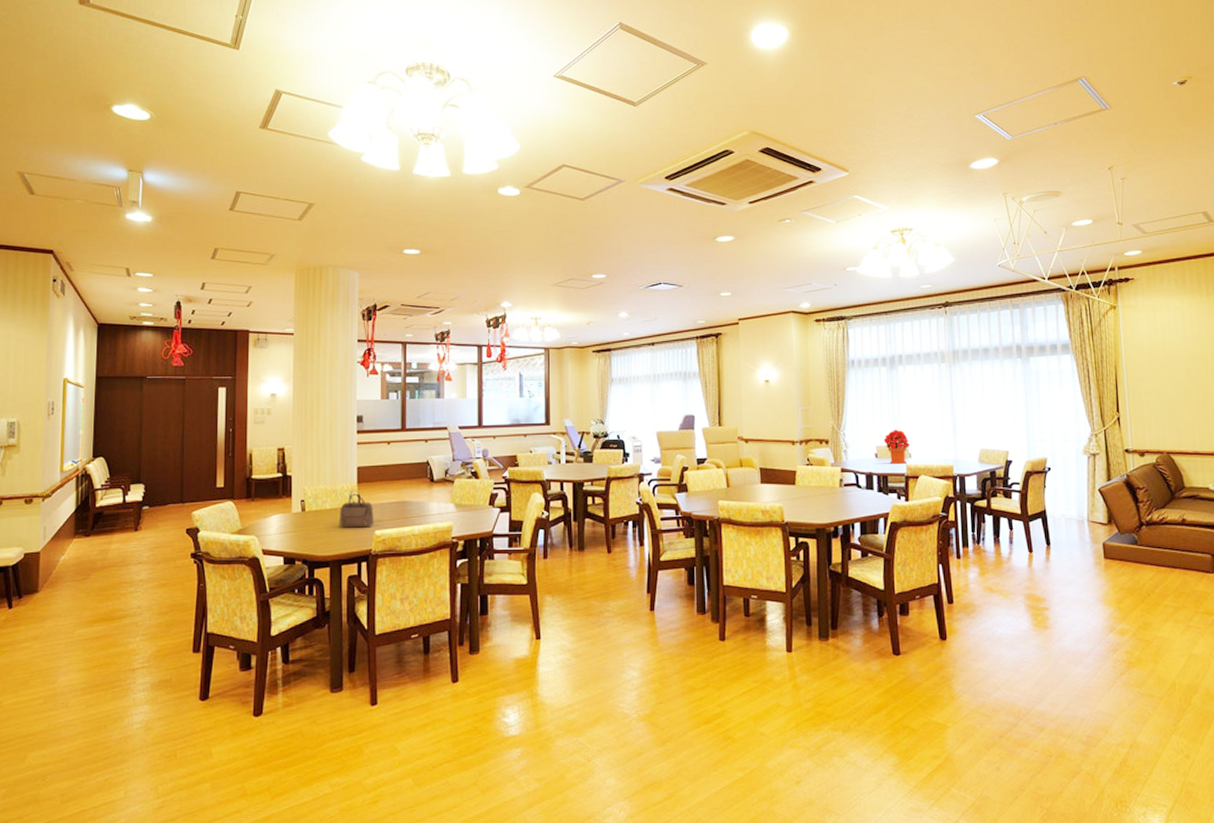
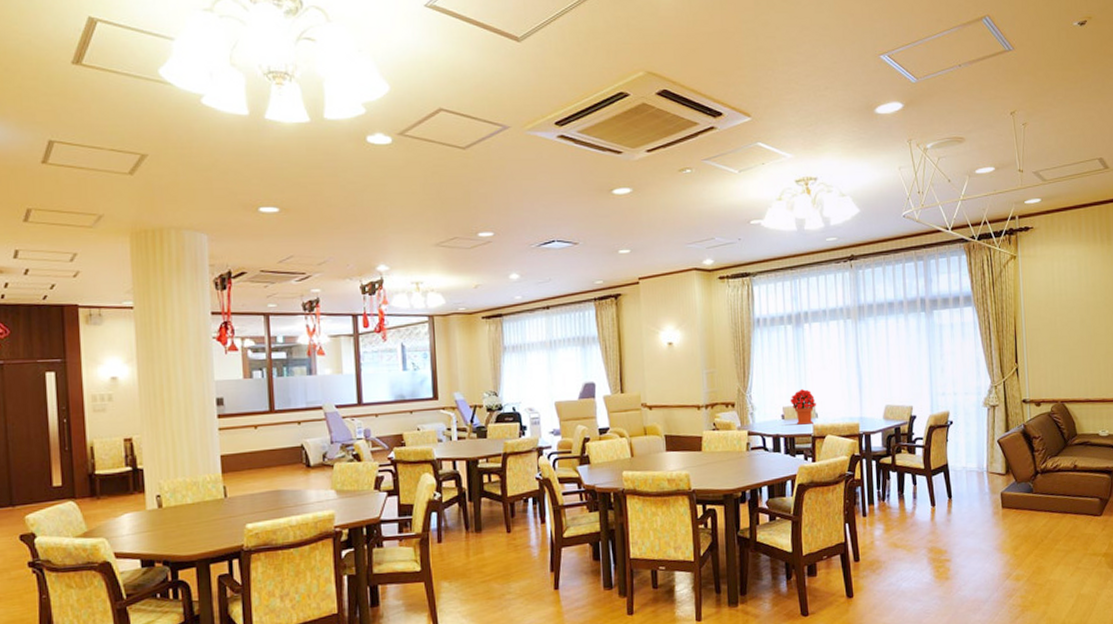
handbag: present [338,489,374,528] -> none [203,480,245,524]

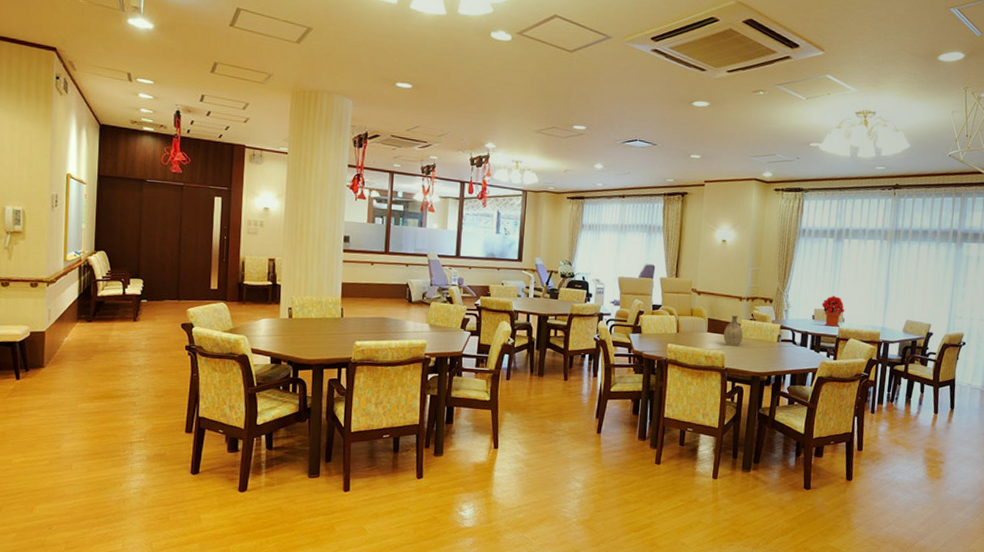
vase: none [685,427,708,464] -> present [723,315,743,346]

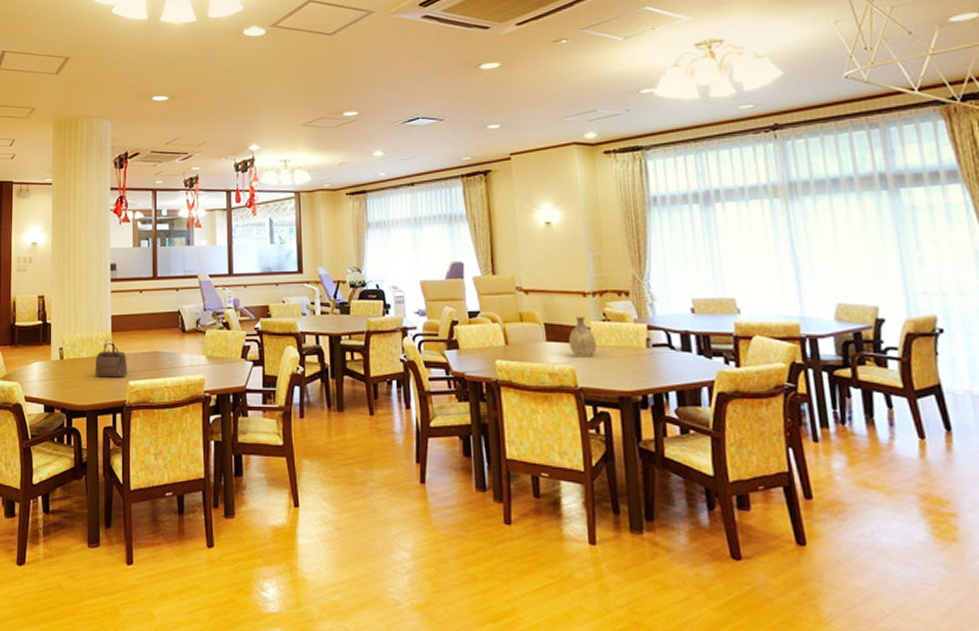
handbag: none [322,302,355,338] -> present [94,338,128,378]
bouquet: present [821,295,845,327] -> none [701,278,737,321]

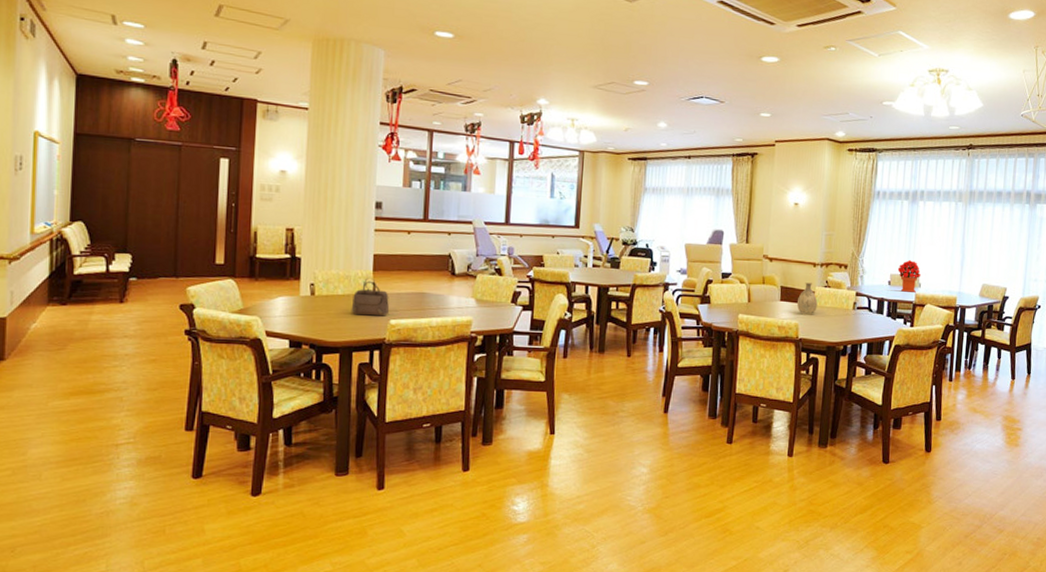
bouquet: none [701,278,737,321] -> present [897,259,921,292]

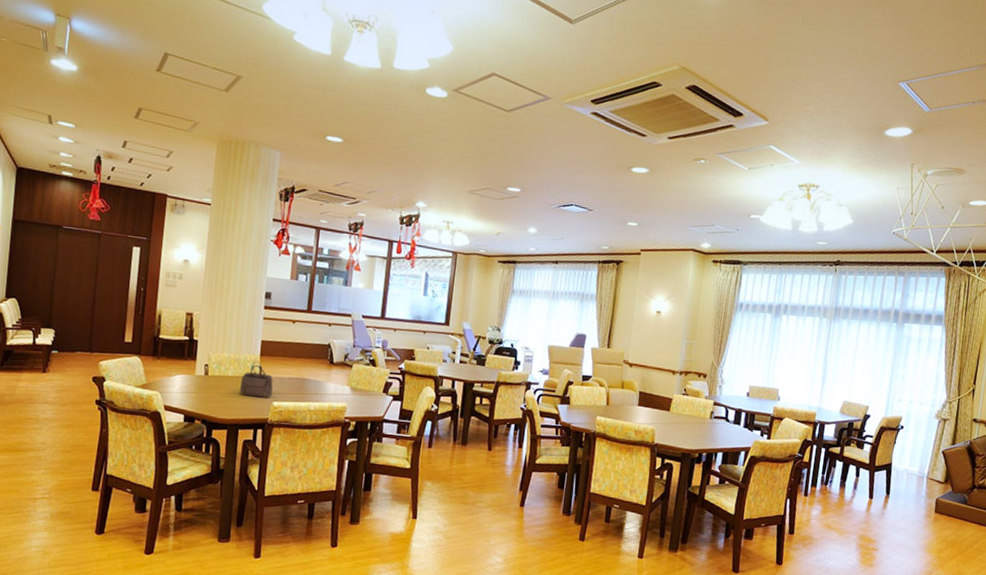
vase: present [797,282,818,315] -> none [654,389,675,422]
bouquet: present [897,259,921,292] -> none [757,372,780,405]

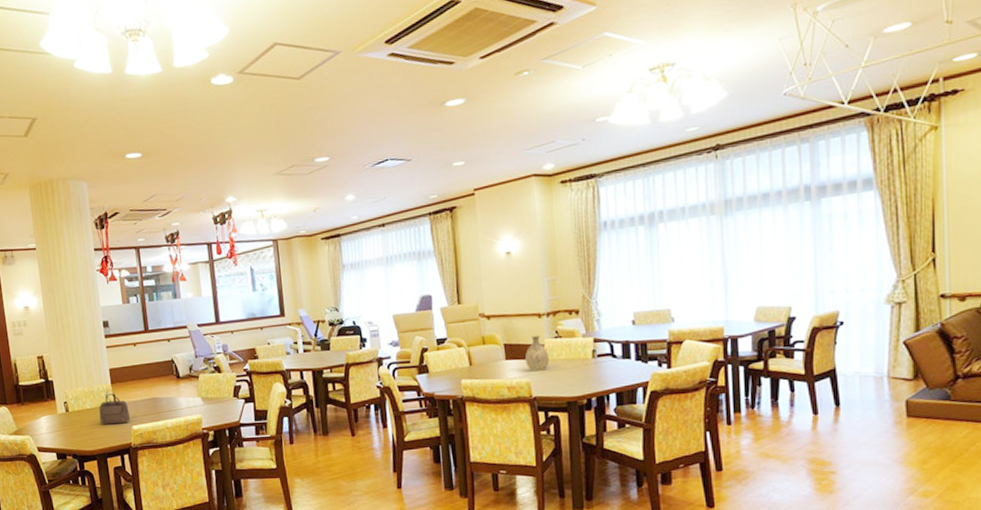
vase: none [654,389,675,422] -> present [525,336,550,371]

